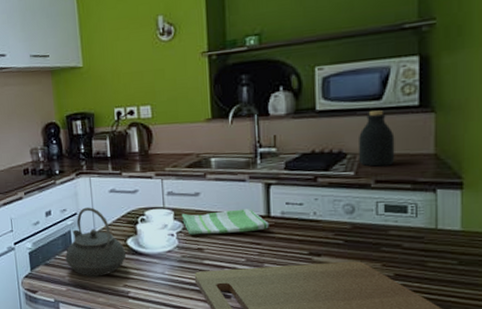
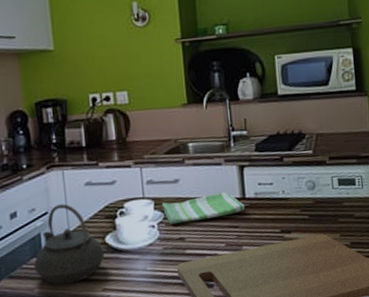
bottle: present [359,110,395,167] -> none [313,94,343,145]

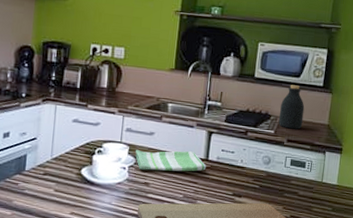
teapot: present [34,204,105,285] -> none [16,133,79,203]
bottle: none [313,94,343,145] -> present [279,85,305,130]

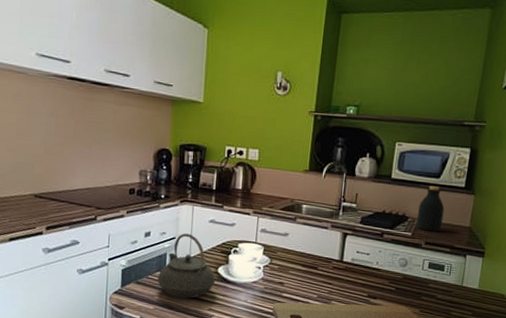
teapot: none [16,133,79,203] -> present [157,233,216,299]
dish towel: present [135,150,206,172] -> none [269,250,341,273]

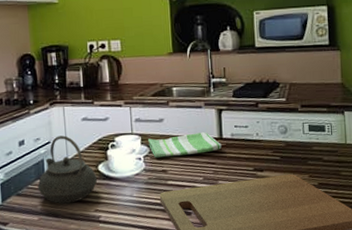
dish towel: none [269,250,341,273] -> present [147,132,222,158]
bottle: present [416,186,445,232] -> none [288,48,315,94]

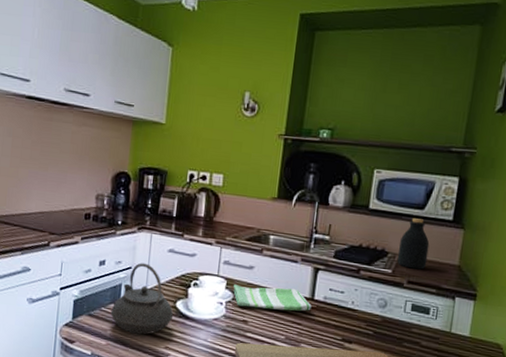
bottle: none [288,48,315,94] -> present [397,218,430,270]

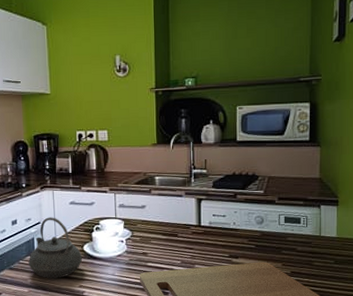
dish towel: present [233,284,312,312] -> none [130,219,200,241]
bottle: present [397,218,430,270] -> none [267,143,293,187]

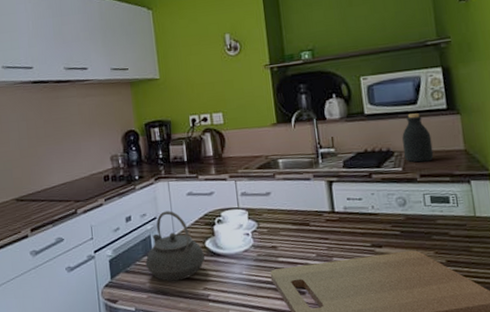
bottle: none [267,143,293,187] -> present [402,113,434,163]

